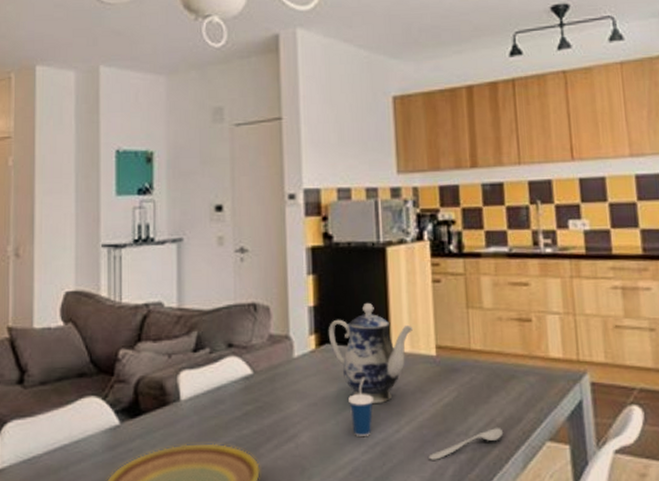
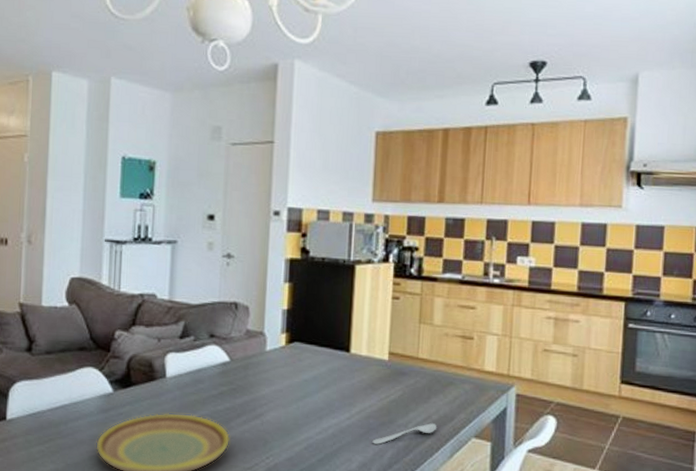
teapot: present [328,302,413,405] -> none [297,310,371,395]
cup: present [348,376,373,436] -> none [309,372,331,420]

